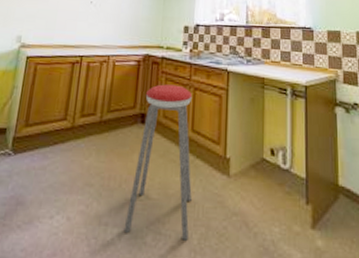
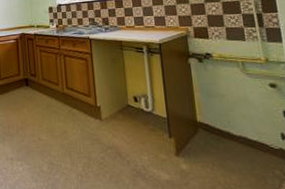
music stool: present [123,84,193,241] -> none [25,54,75,168]

